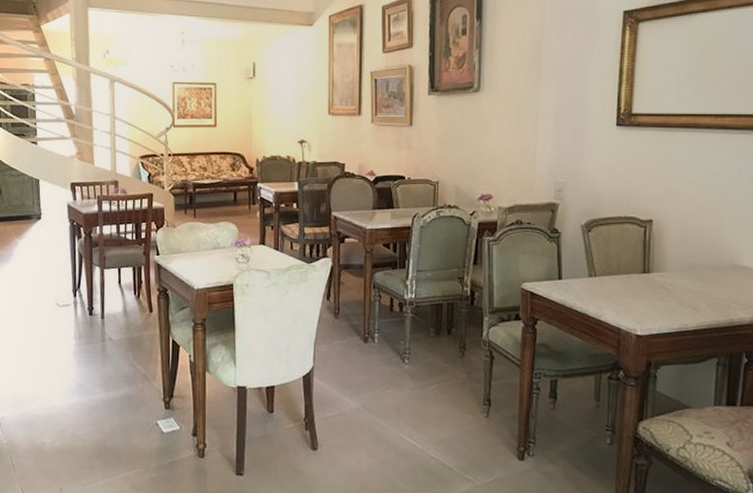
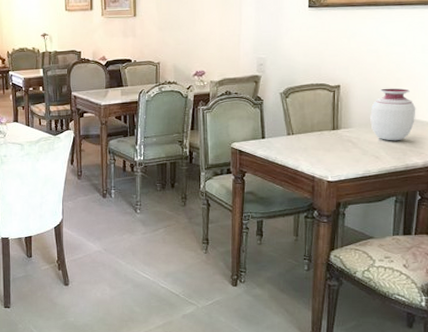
vase: none [688,226,742,290] -> present [370,88,416,141]

